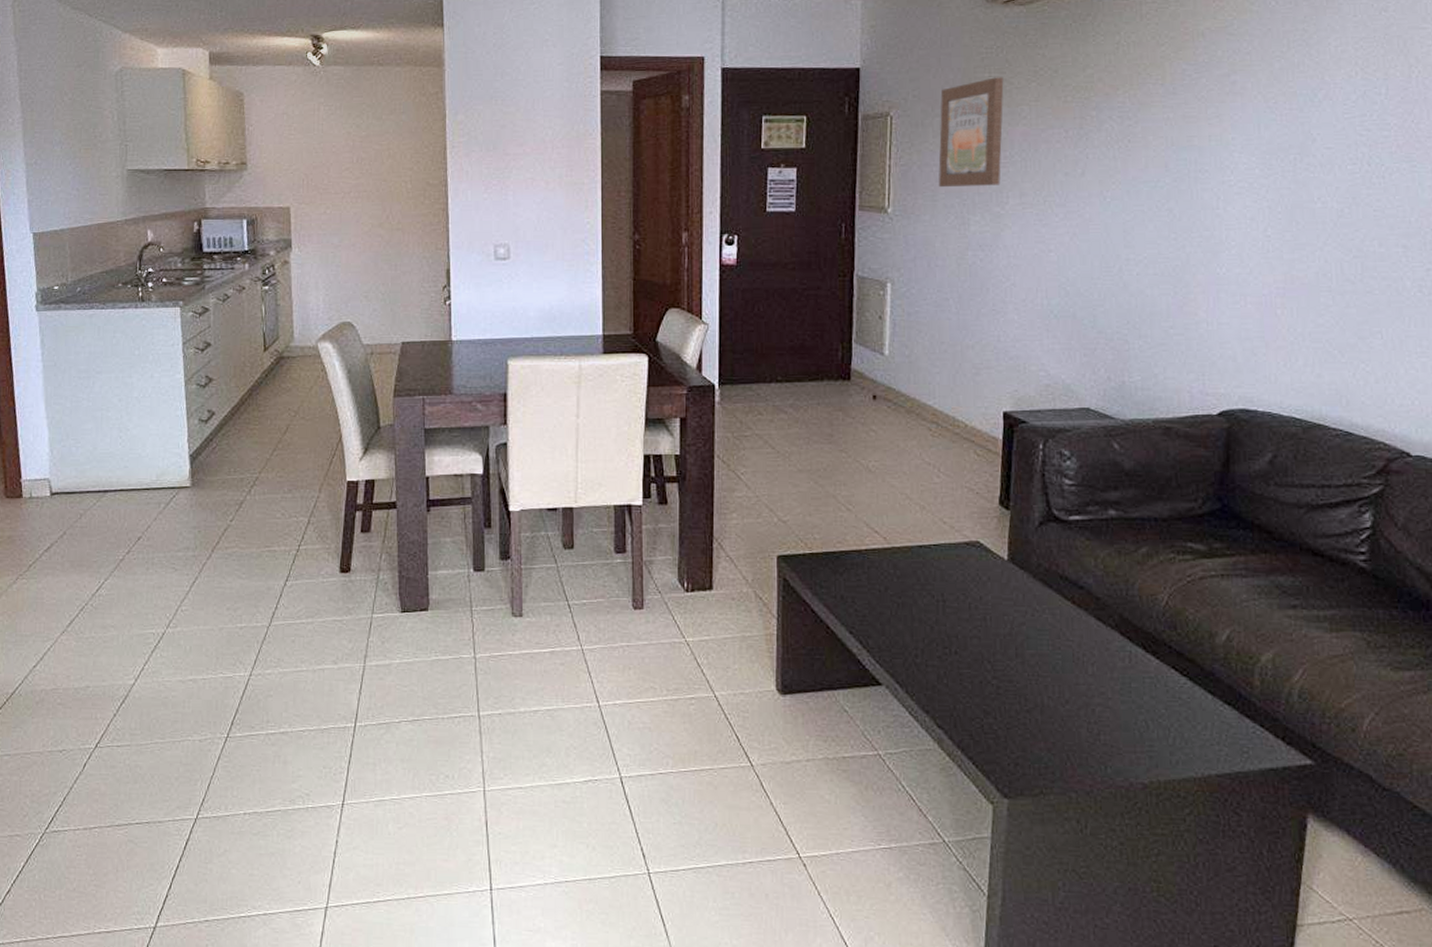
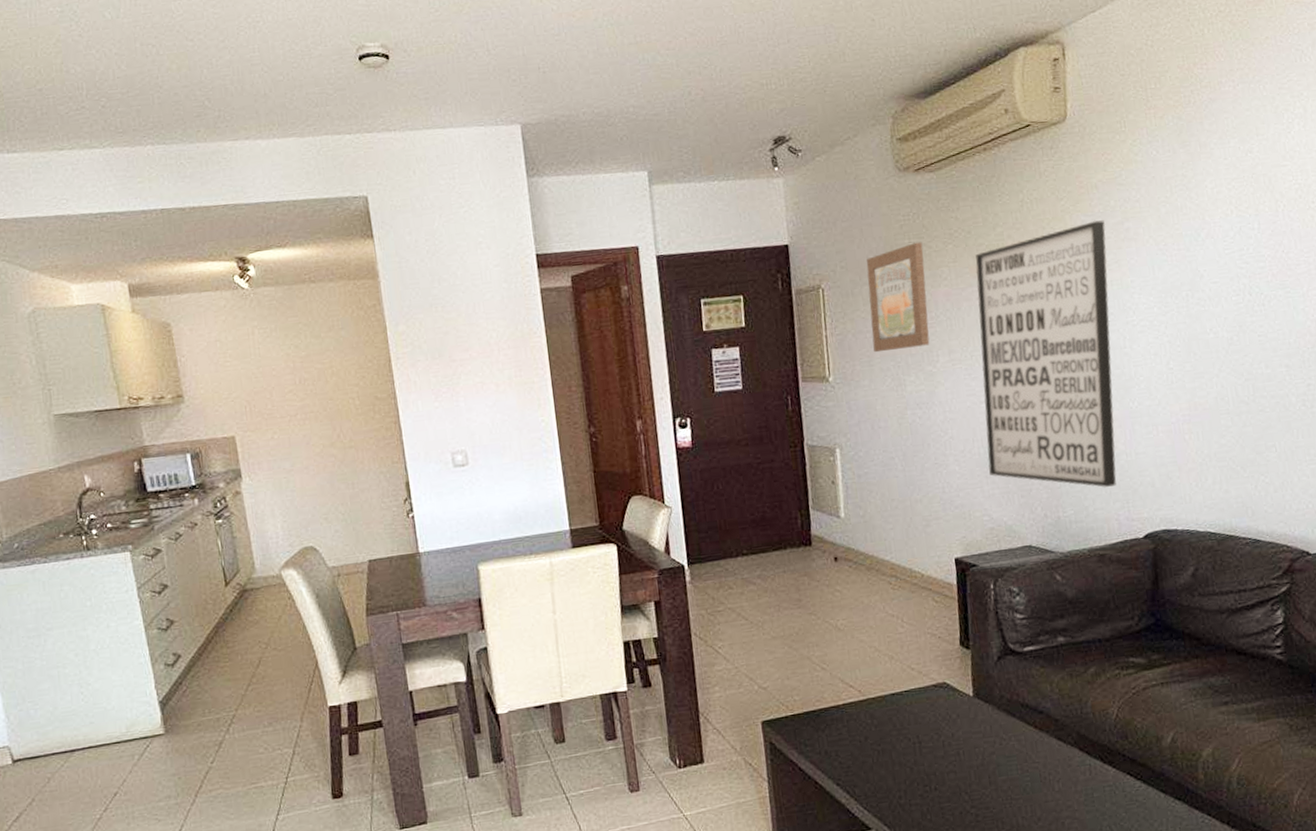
wall art: none [1051,71,1209,355] -> present [975,220,1117,487]

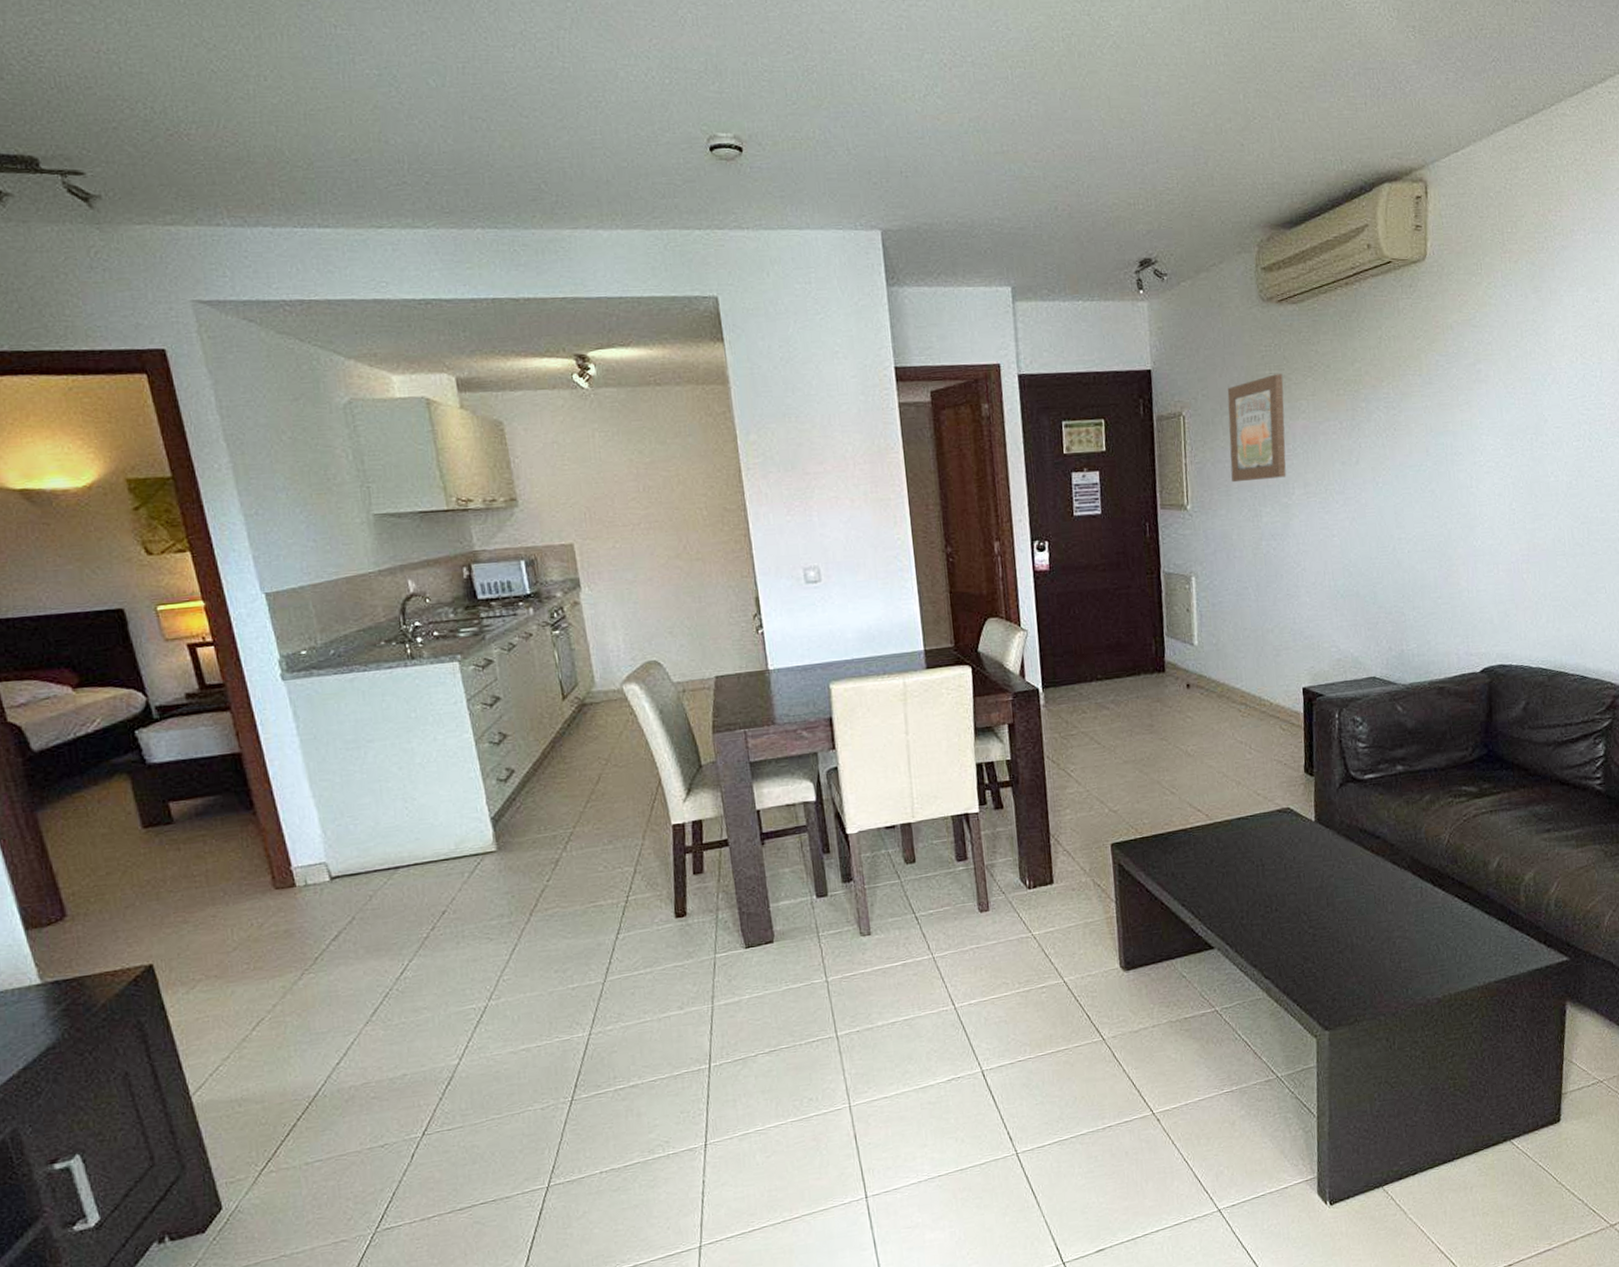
wall art: present [975,220,1117,487] -> none [1333,361,1459,623]

